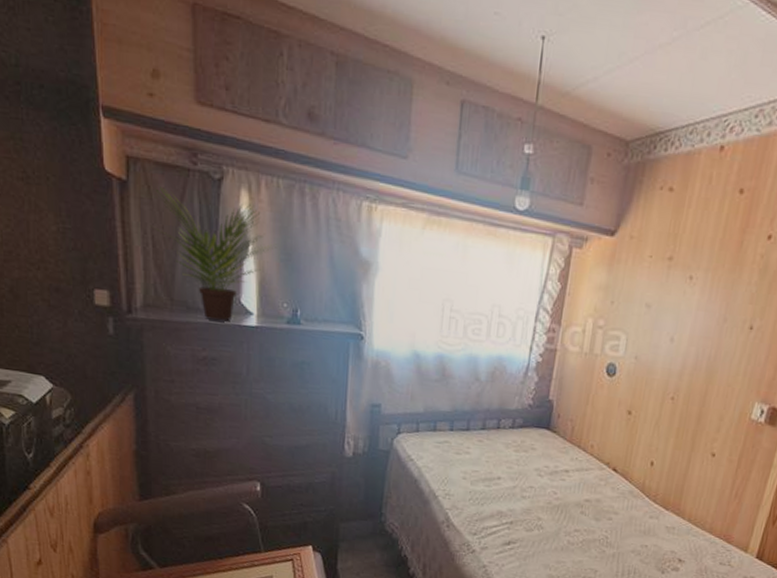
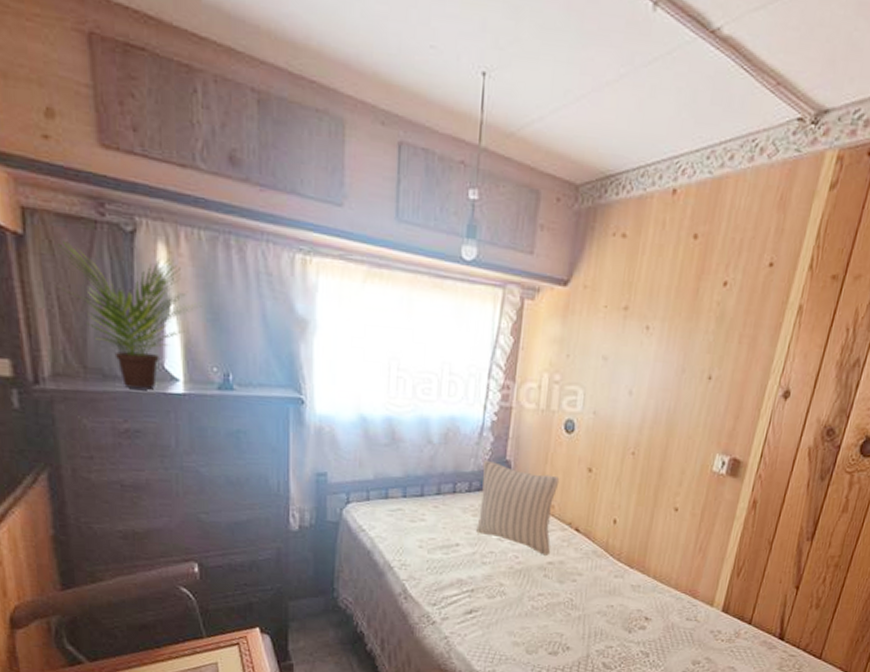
pillow: none [517,398,600,493] -> present [476,459,560,556]

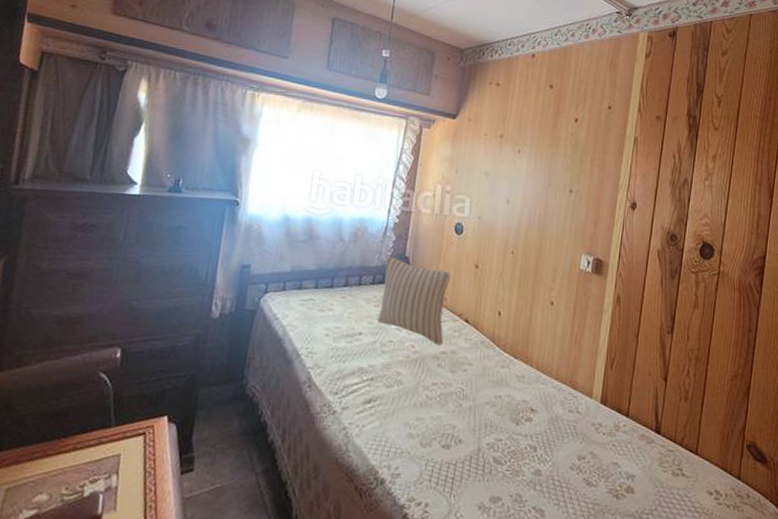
potted plant: present [55,241,203,389] -> none [53,76,169,191]

